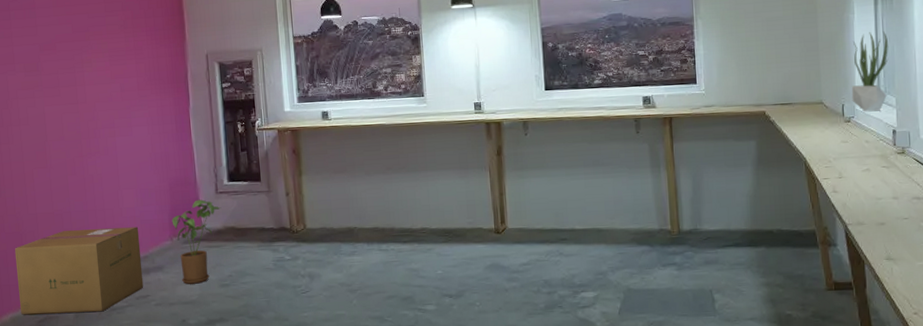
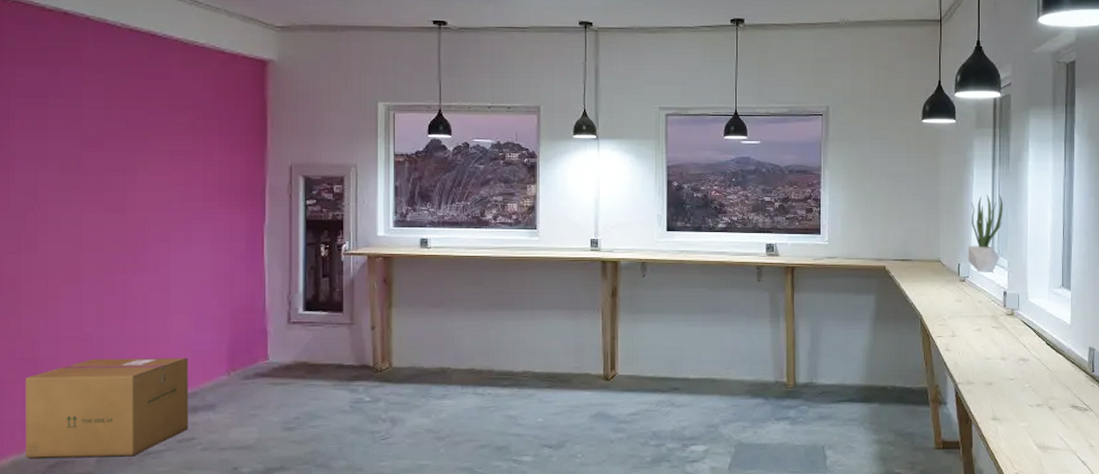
house plant: present [171,199,222,284] -> none [231,329,293,427]

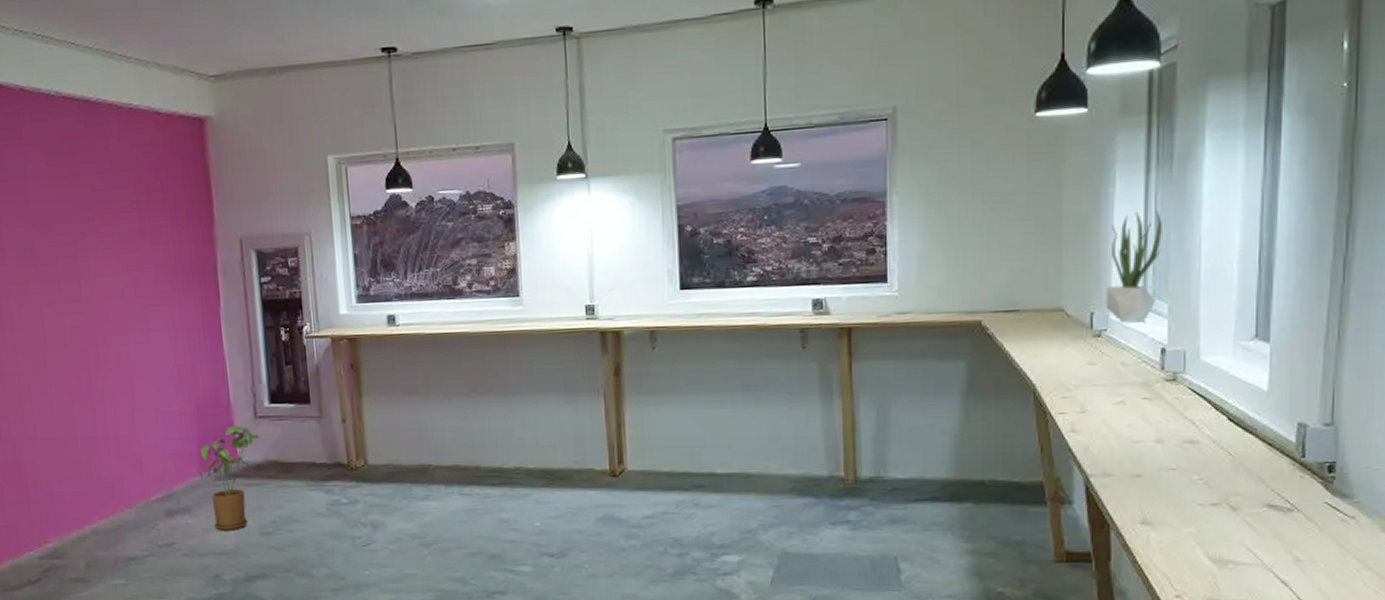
box: present [25,358,189,458] -> none [11,458,168,563]
house plant: none [231,329,293,427] -> present [200,425,262,531]

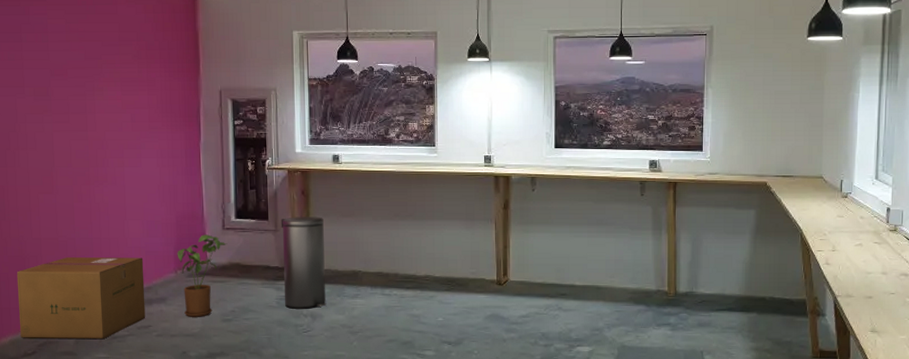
box: none [11,458,168,563] -> present [16,256,146,340]
pedal bin: none [326,396,390,518] -> present [281,216,327,310]
potted plant: present [1105,211,1162,323] -> none [850,112,889,189]

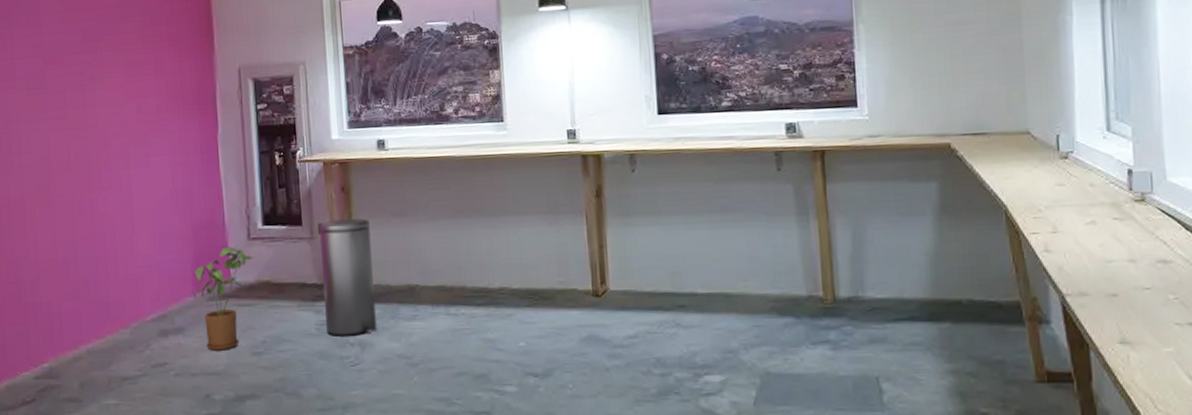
box: present [16,256,146,340] -> none [11,279,161,383]

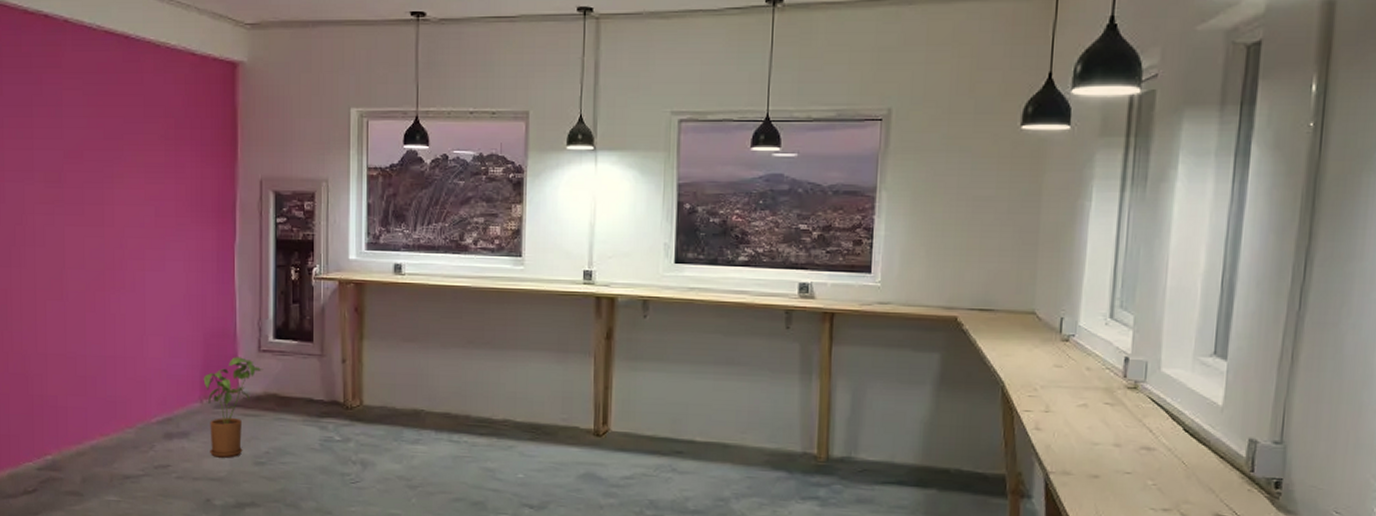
pedal bin: present [317,218,378,338] -> none [328,339,380,455]

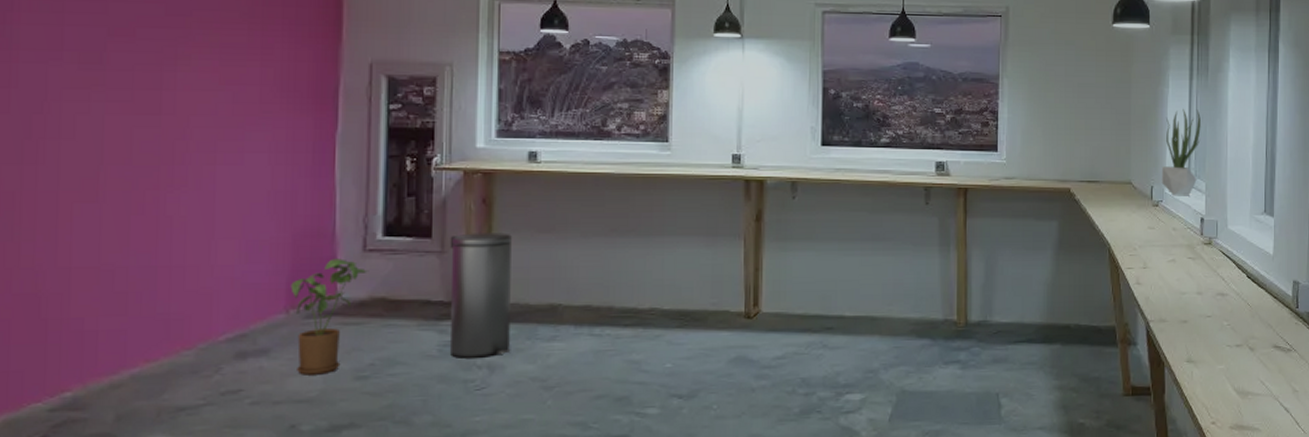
pedal bin: none [328,339,380,455] -> present [449,233,512,360]
potted plant: none [1074,227,1133,331] -> present [1161,109,1201,196]

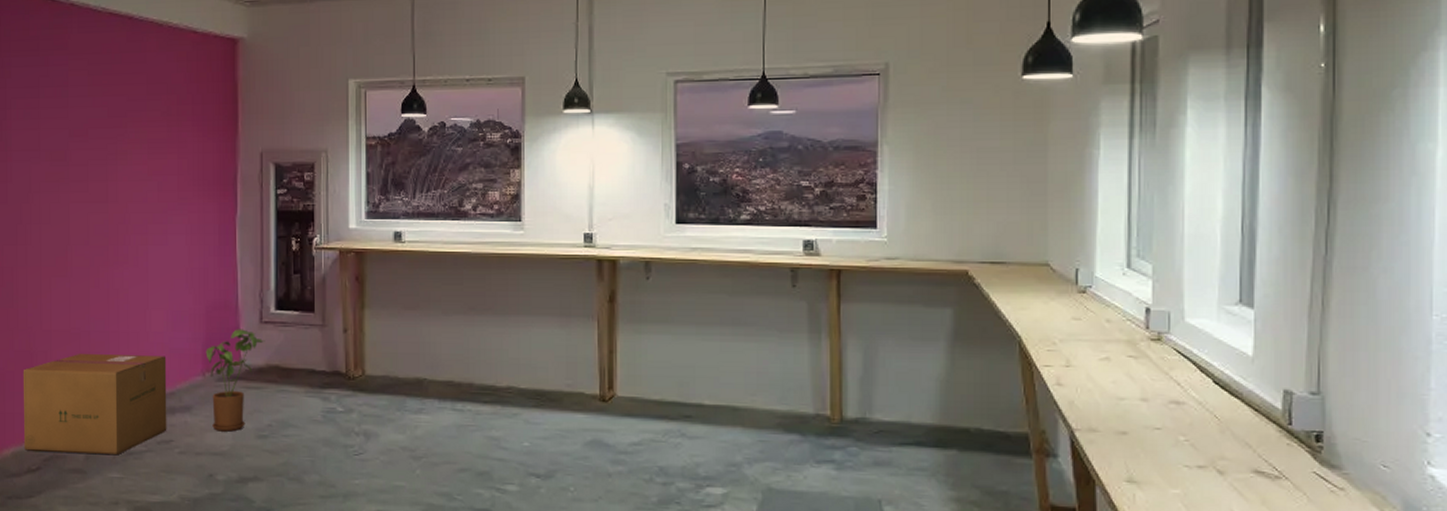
box: none [23,292,237,417] -> present [23,353,167,456]
pedal bin: present [449,233,512,360] -> none [329,308,384,426]
potted plant: present [1161,109,1201,196] -> none [1090,175,1145,281]

